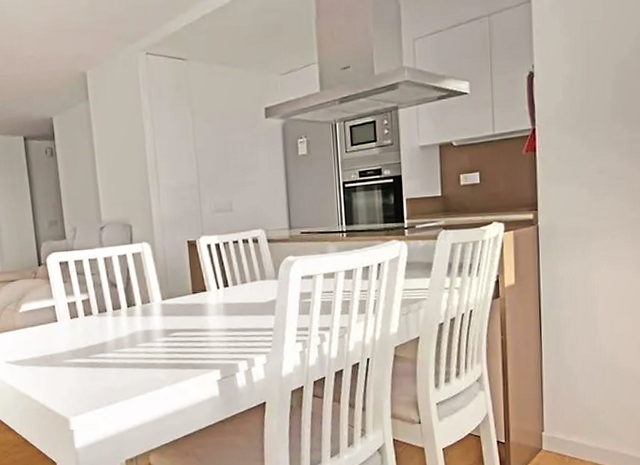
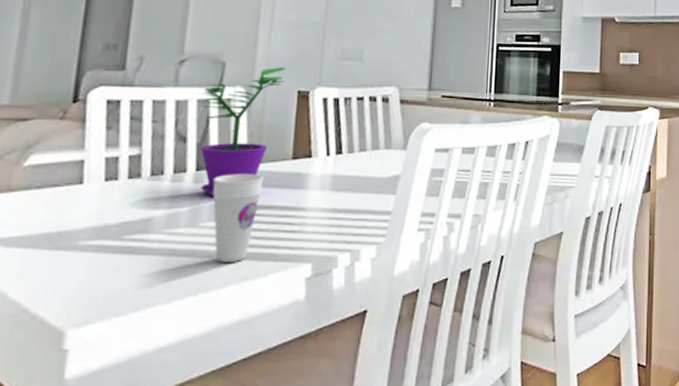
flower pot: none [117,223,177,325] -> present [198,63,286,196]
cup: none [140,307,175,371] -> present [212,174,263,262]

